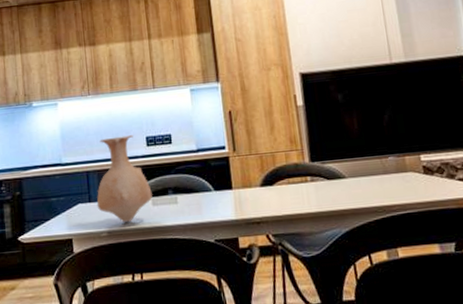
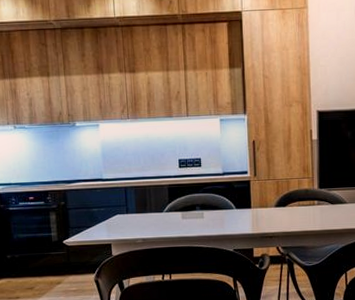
vase: present [96,135,153,223] -> none [133,157,182,233]

